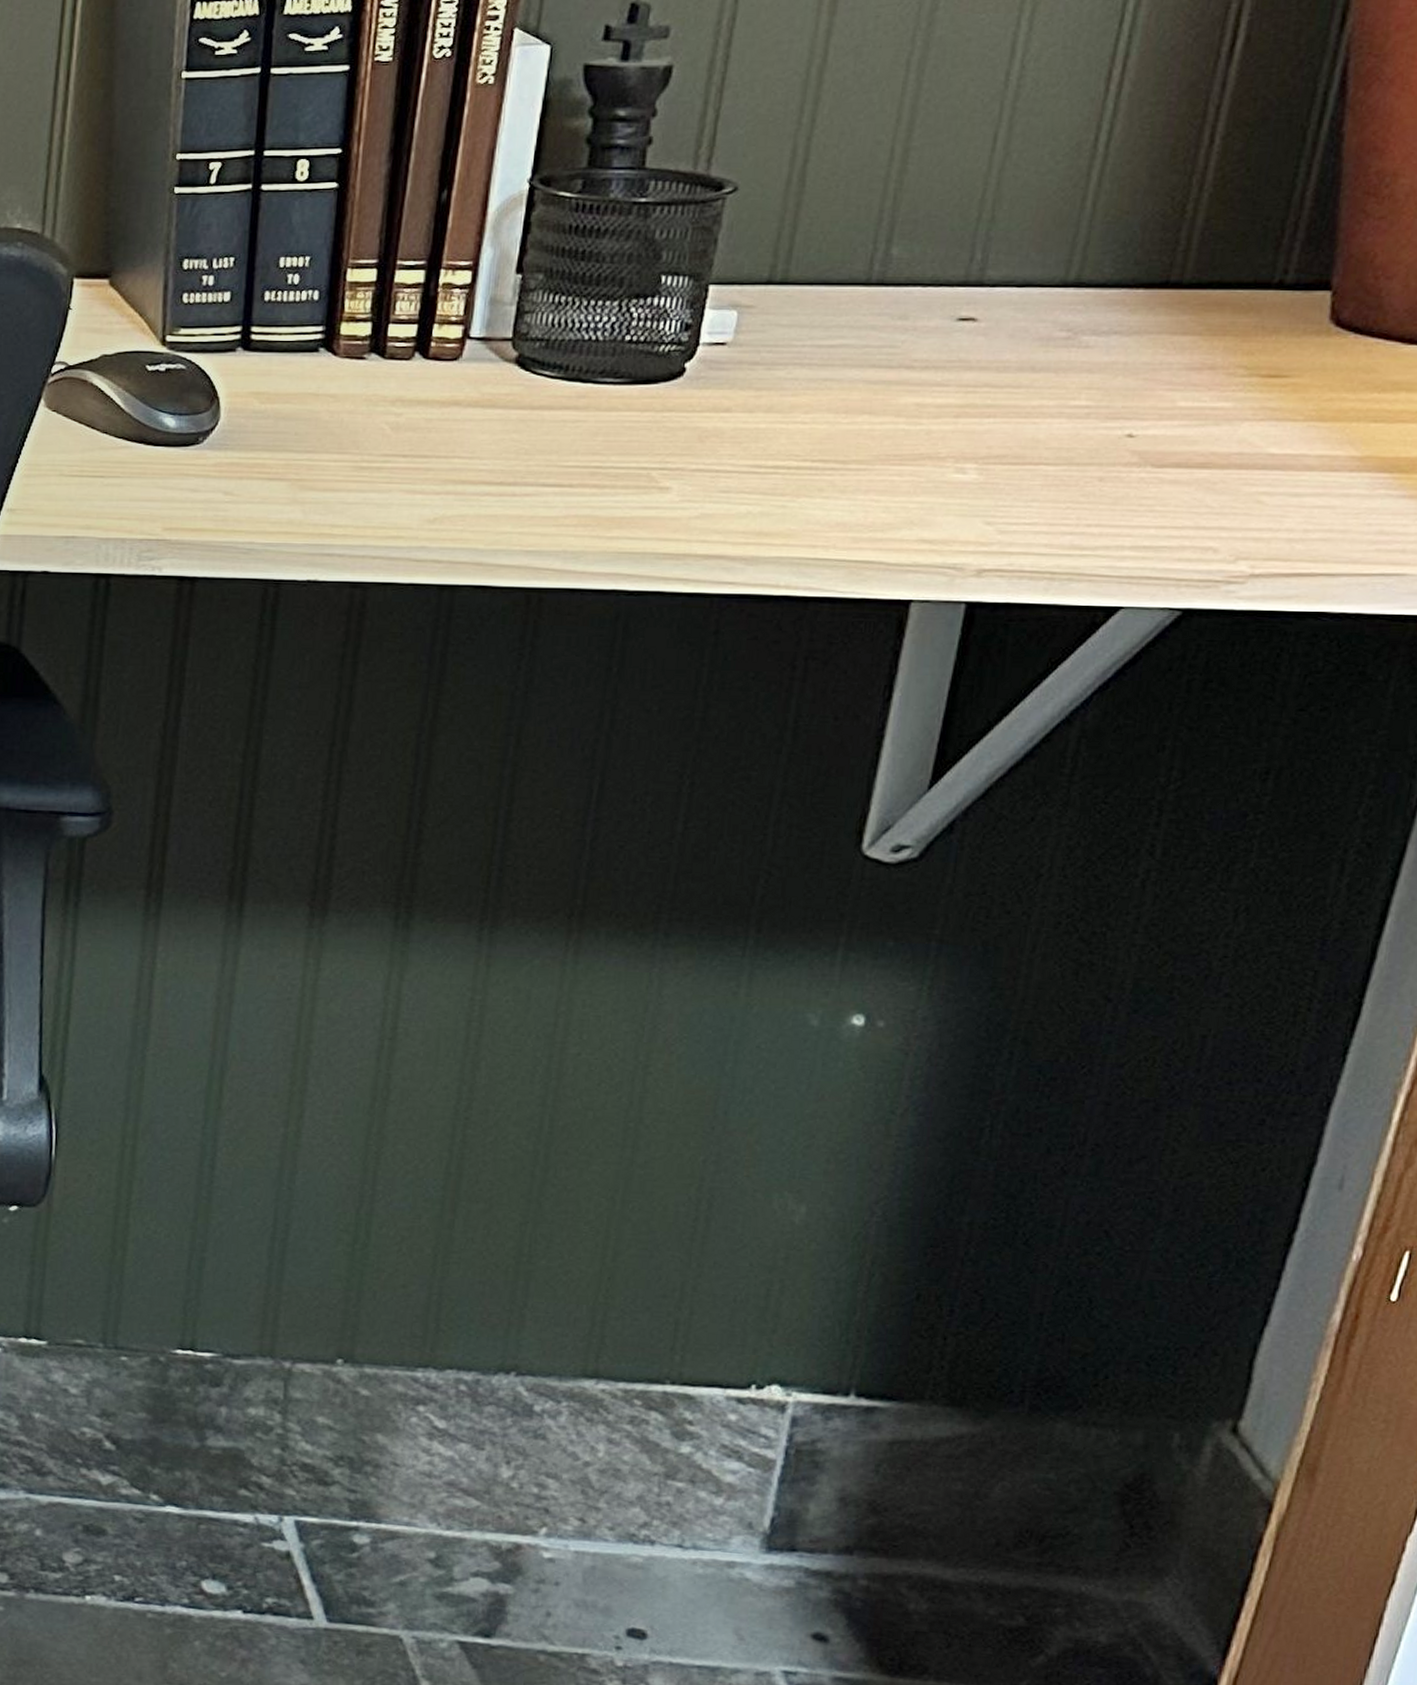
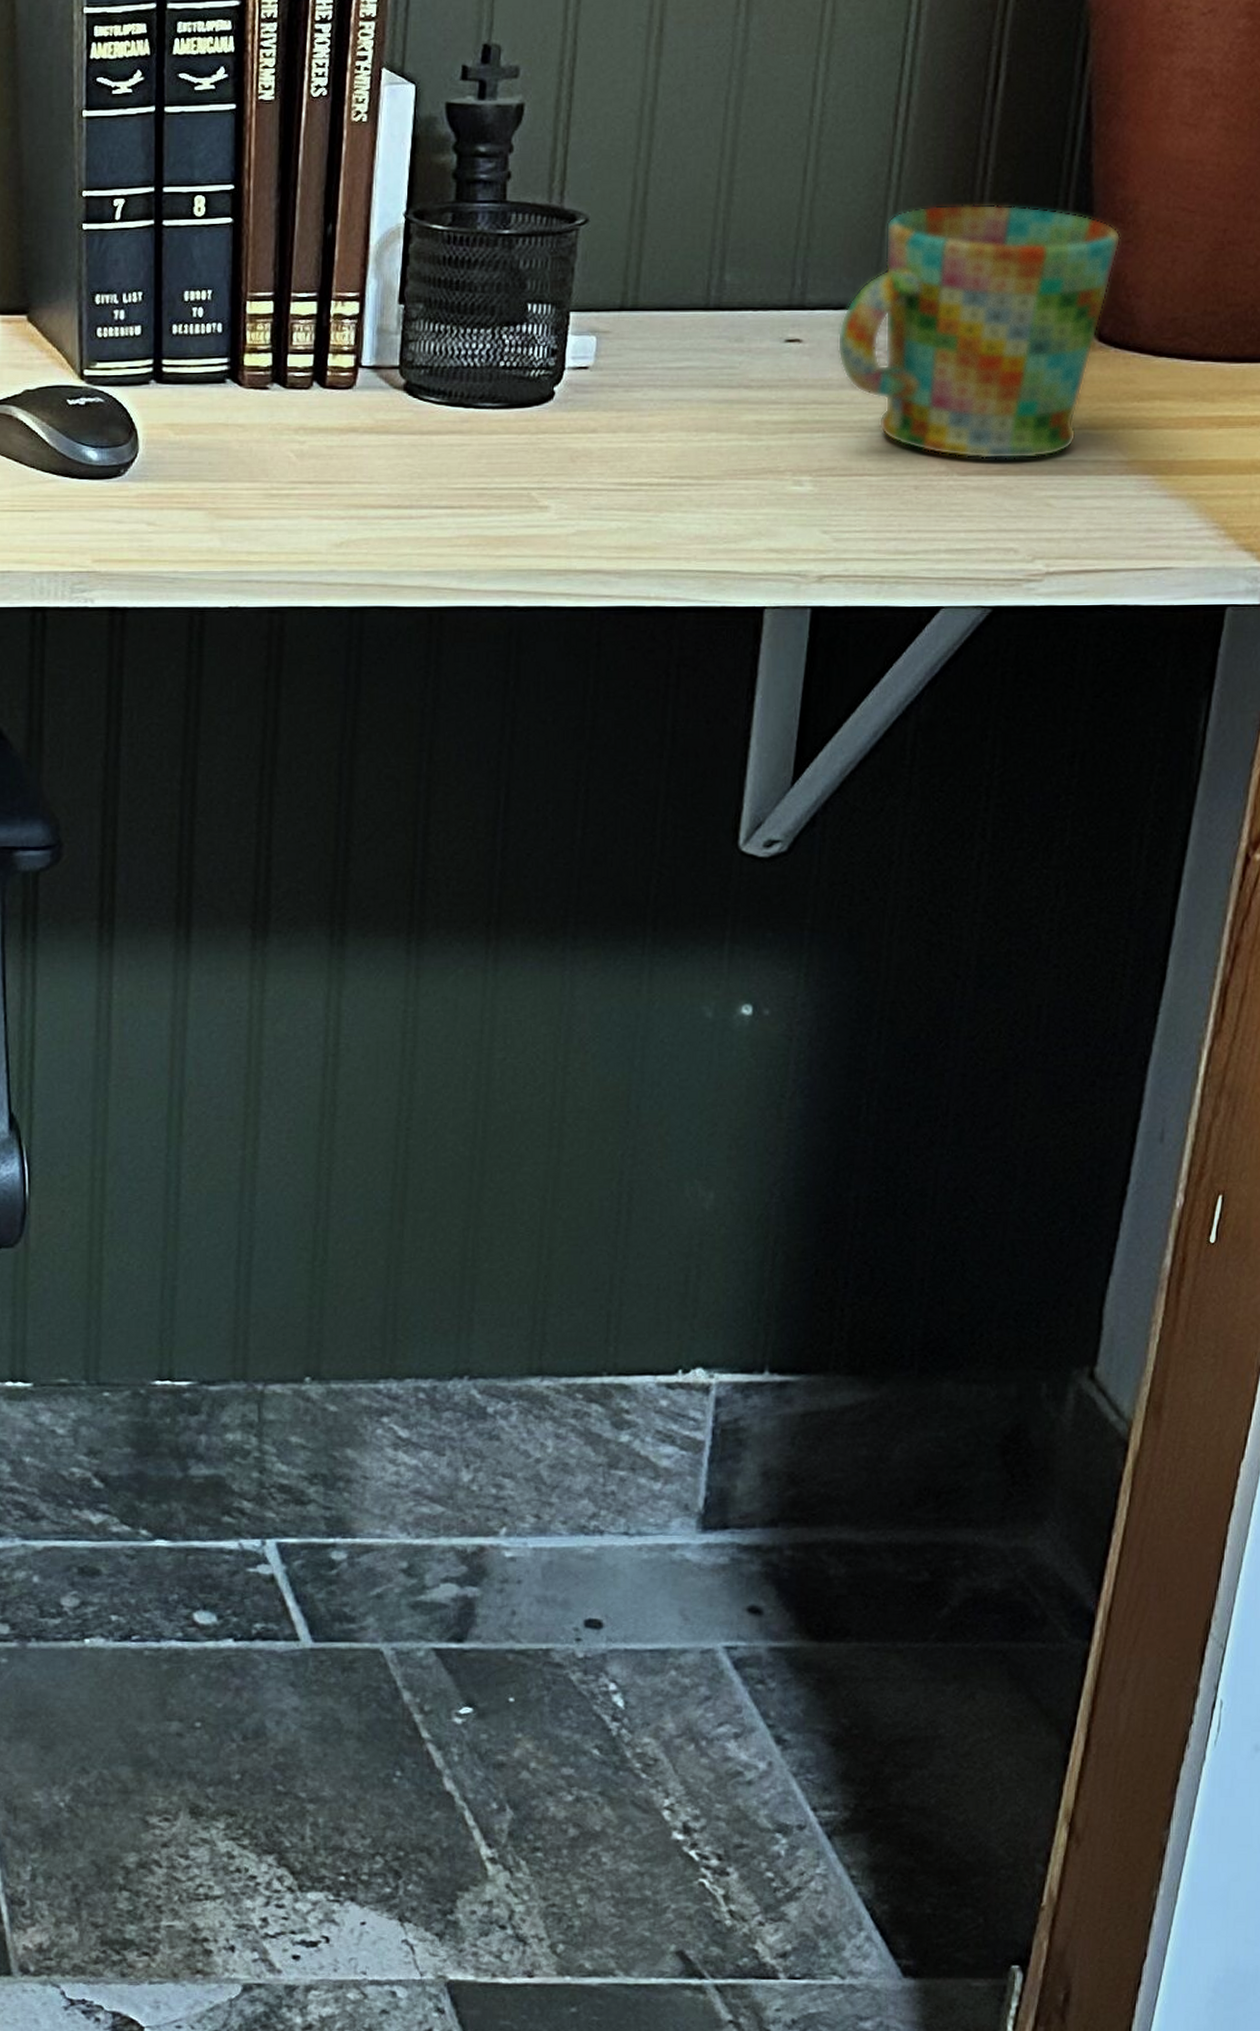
mug: none [1018,175,1373,452] -> present [837,204,1121,460]

